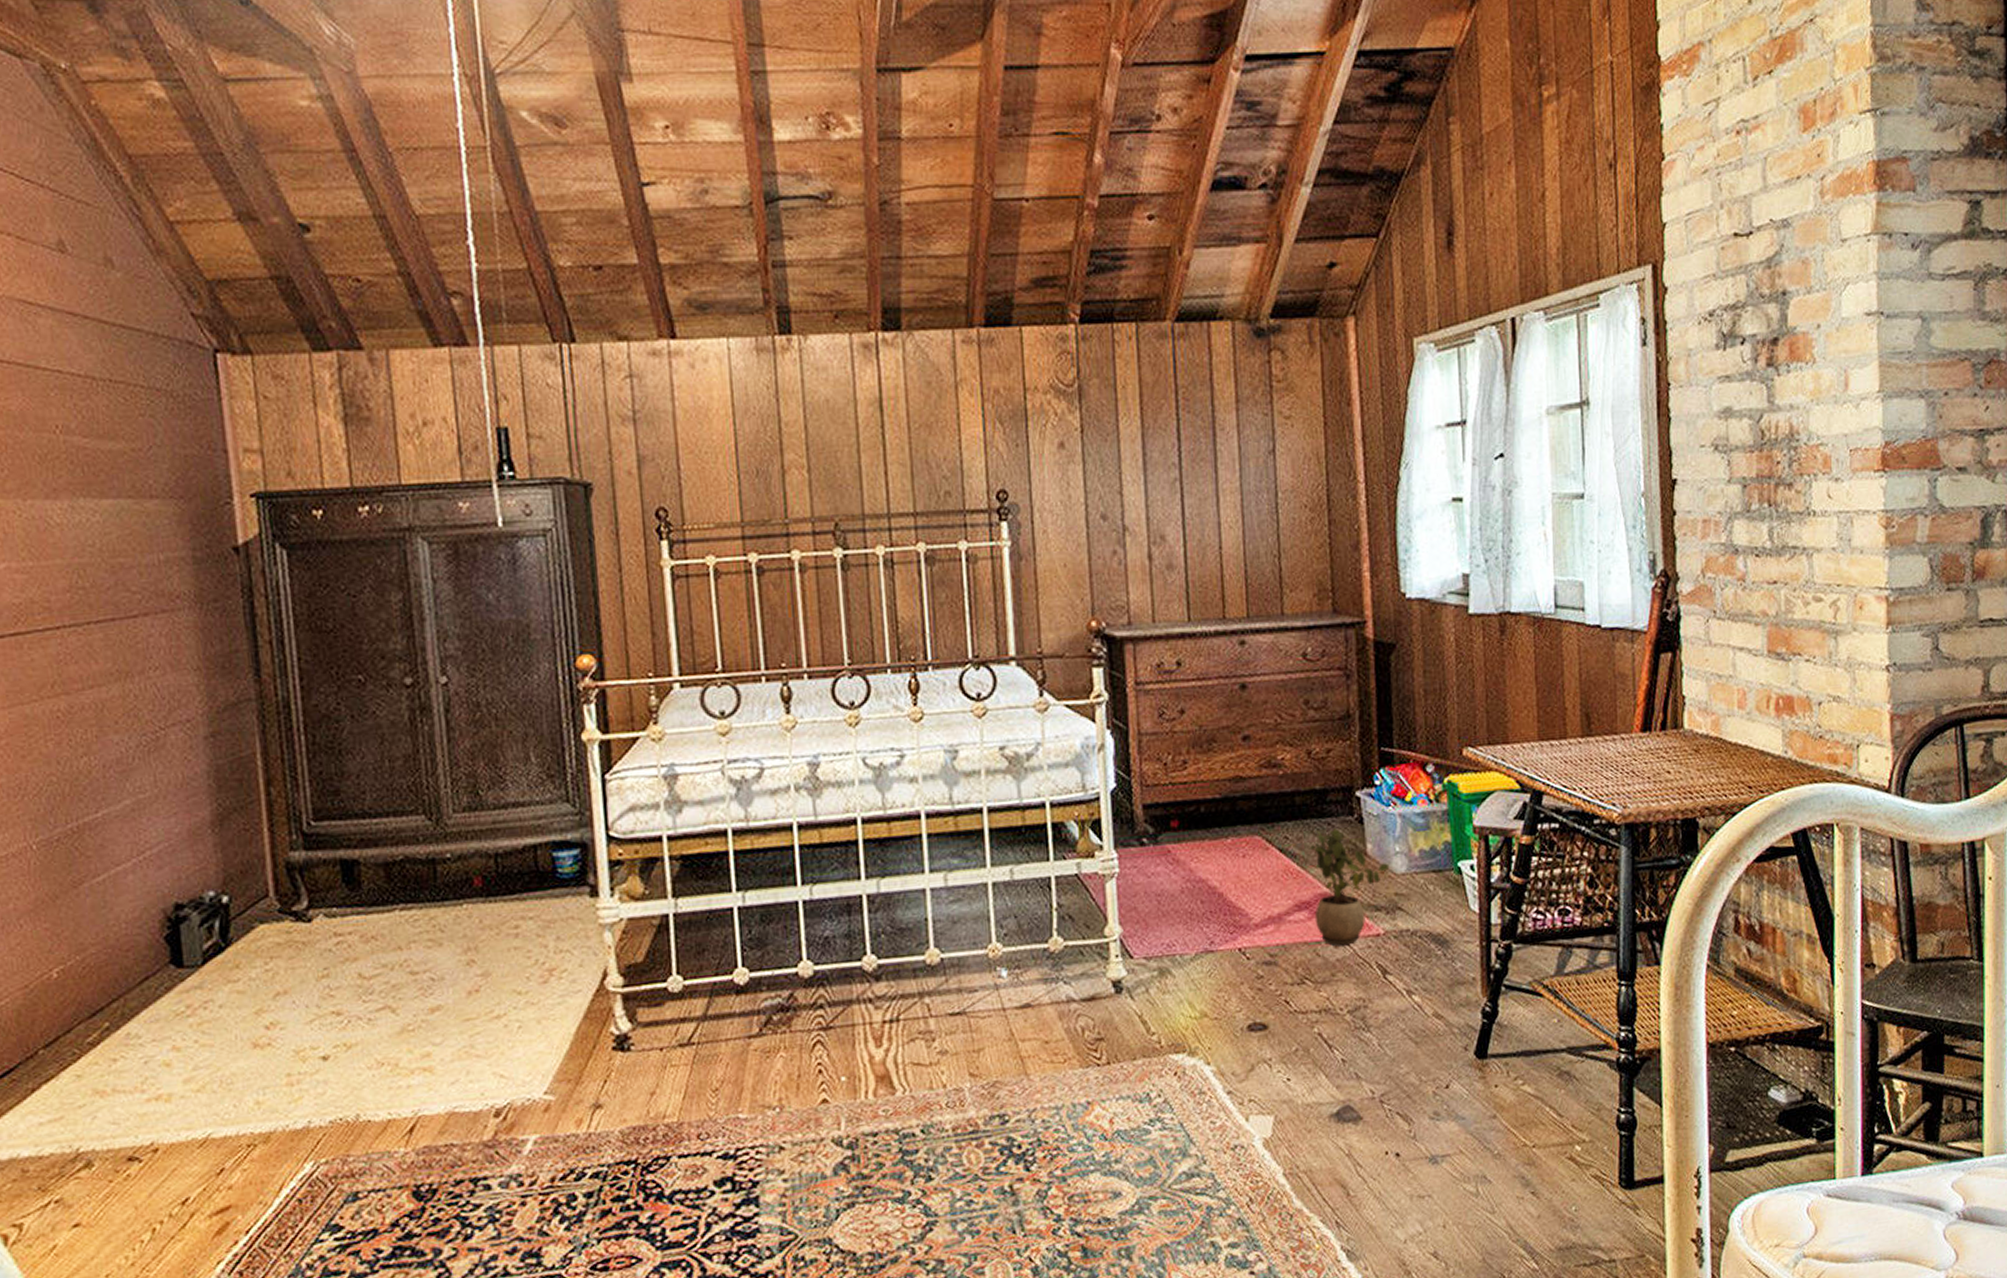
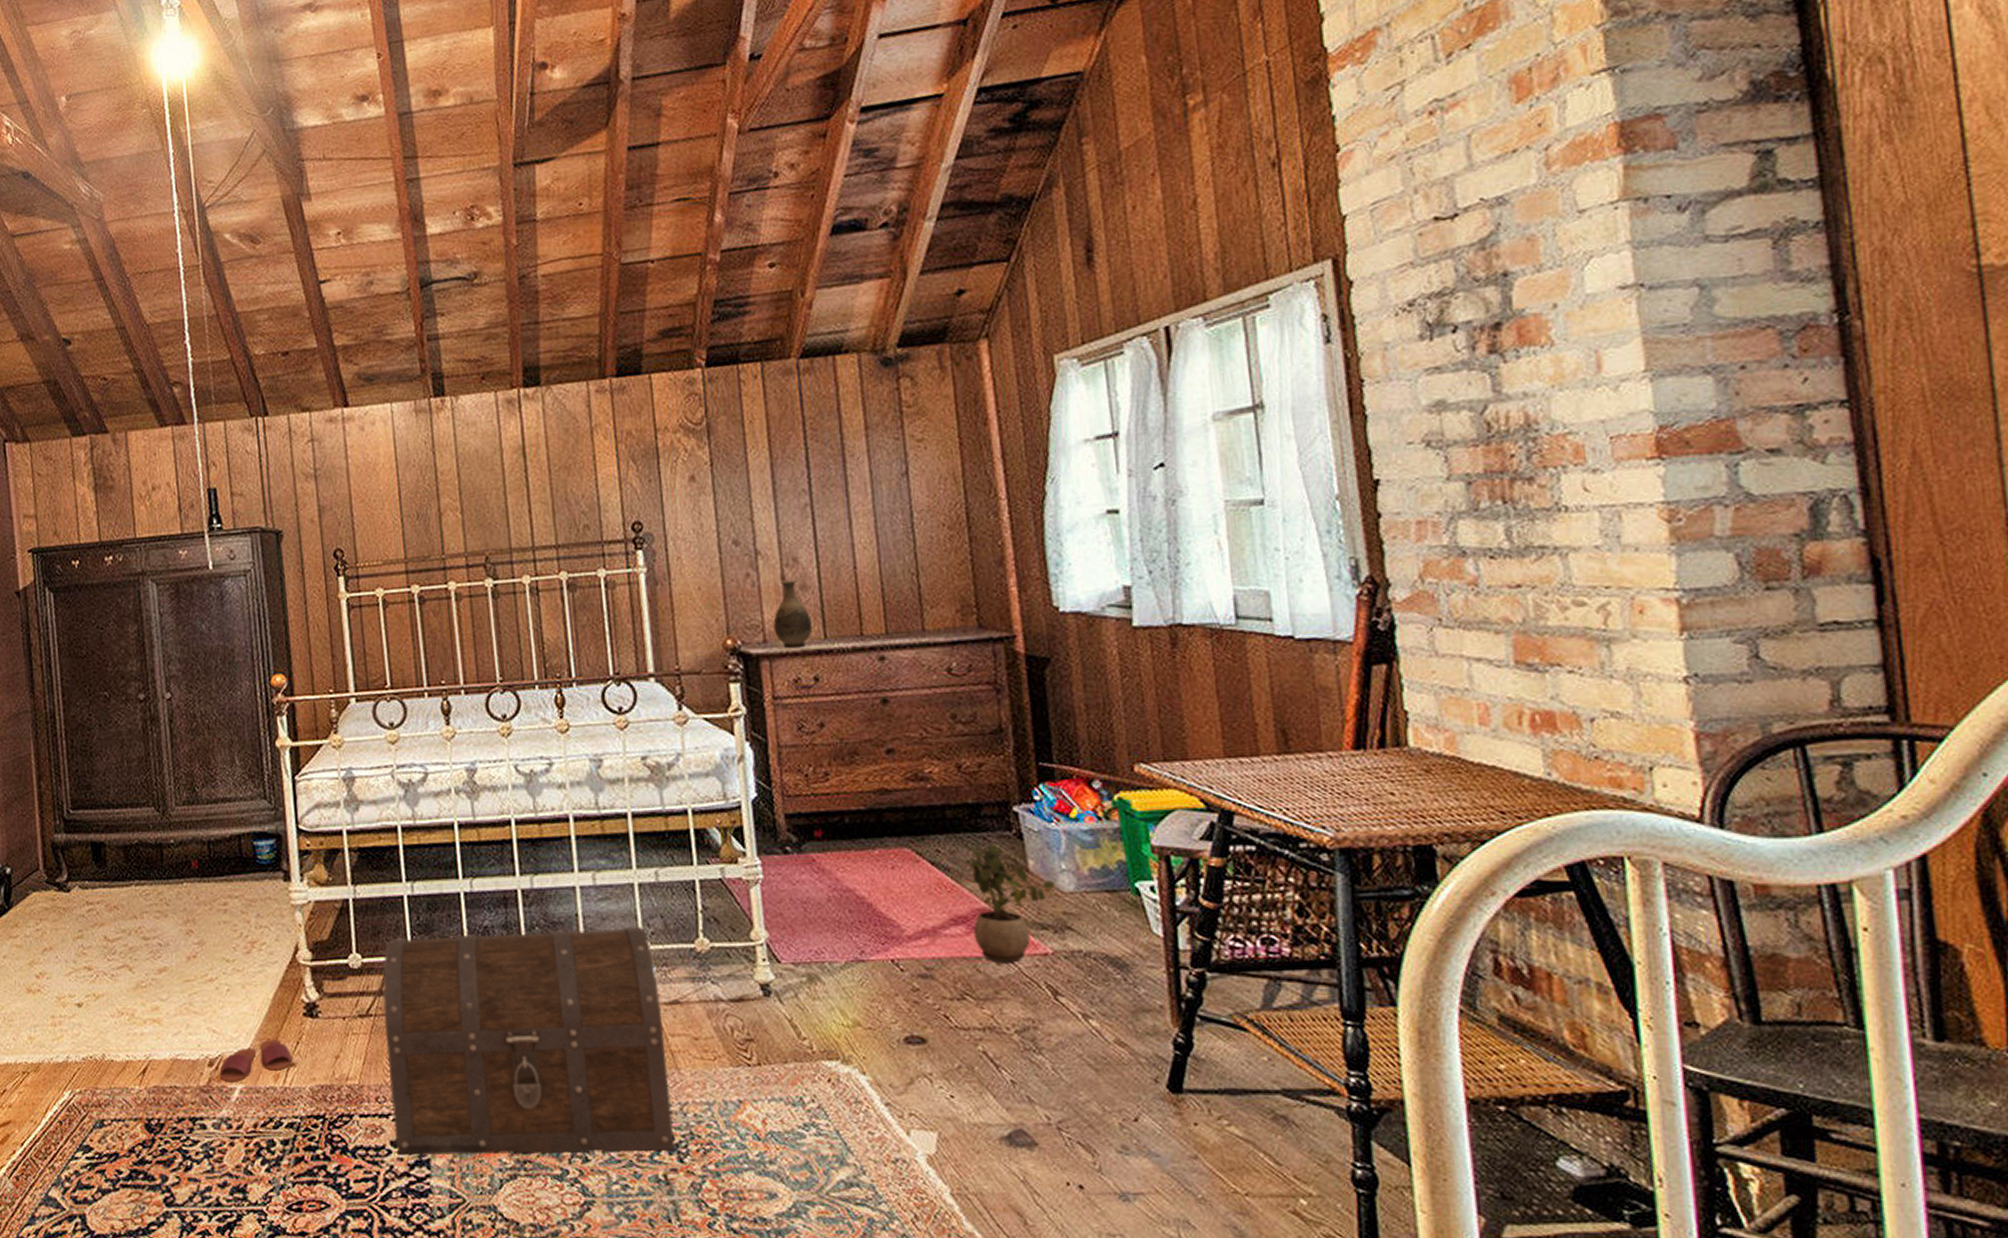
slippers: none [508,1078,599,1134] -> present [219,1038,293,1082]
trunk: none [707,928,1023,1197] -> present [383,926,676,1156]
vase: none [1138,559,1177,632] -> present [773,580,813,649]

